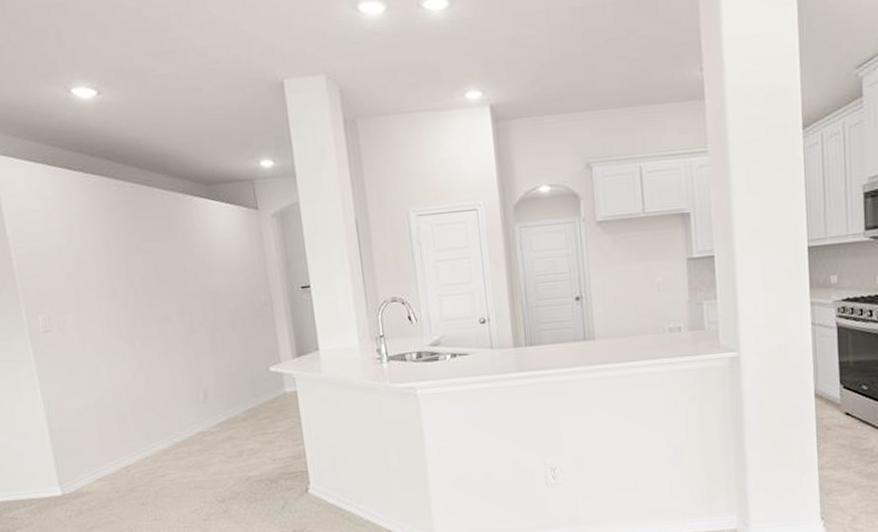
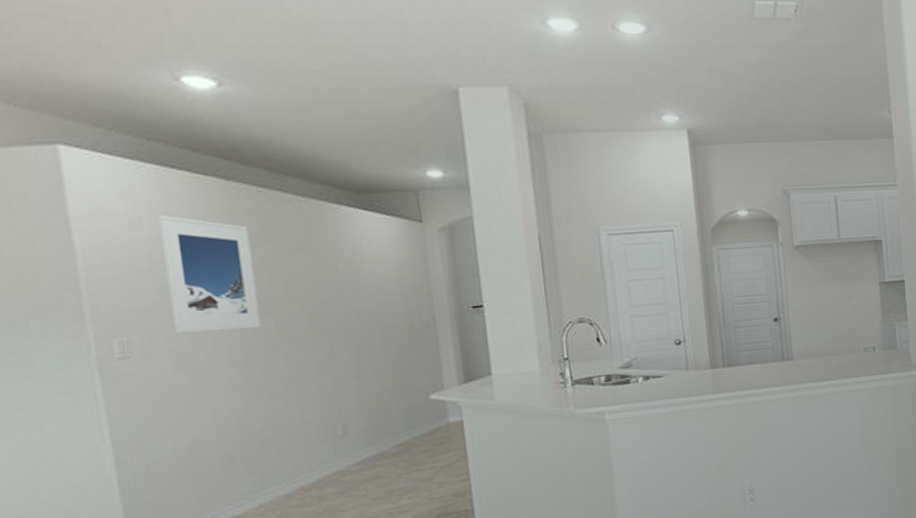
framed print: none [61,210,140,312] -> present [157,215,261,334]

